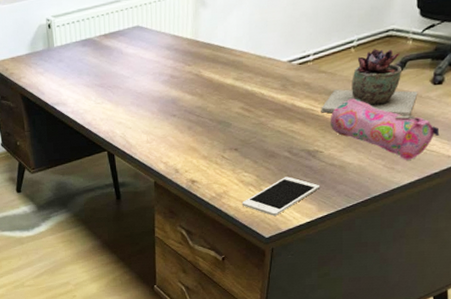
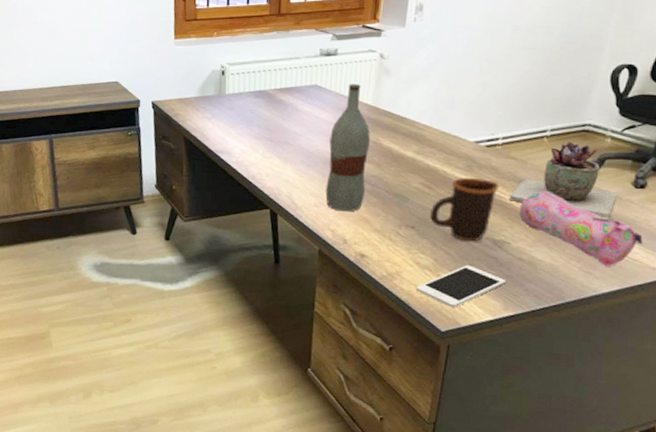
bottle: none [155,19,192,144] -> present [325,84,370,212]
mug: none [250,95,312,156] -> present [429,177,500,242]

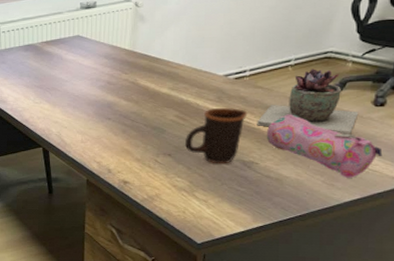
bottle: present [325,84,370,212] -> none [91,32,129,145]
cell phone: present [415,265,505,308] -> none [173,185,255,222]

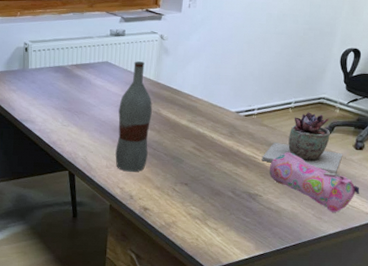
bottle: none [91,32,129,145] -> present [115,61,152,172]
mug: present [184,107,248,164] -> none [199,141,255,195]

